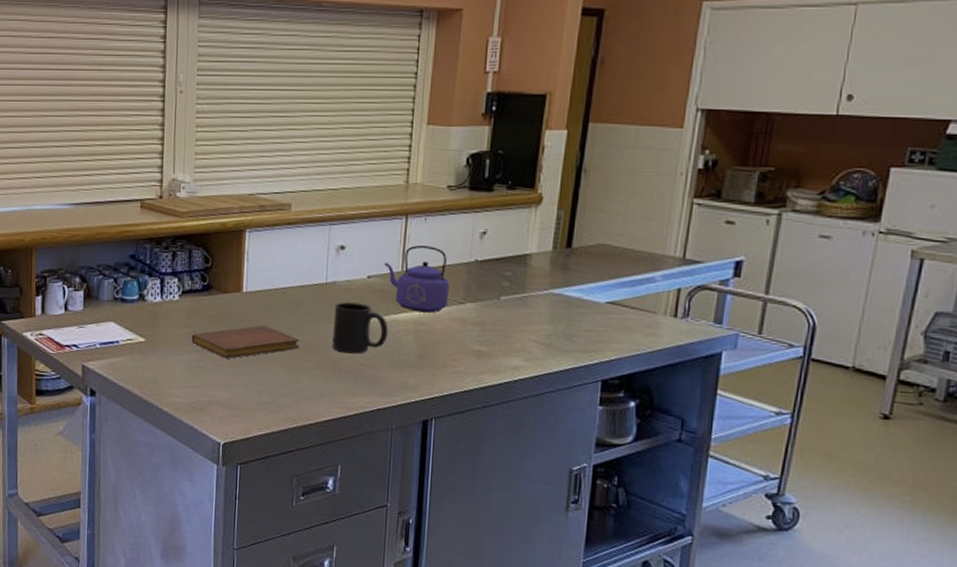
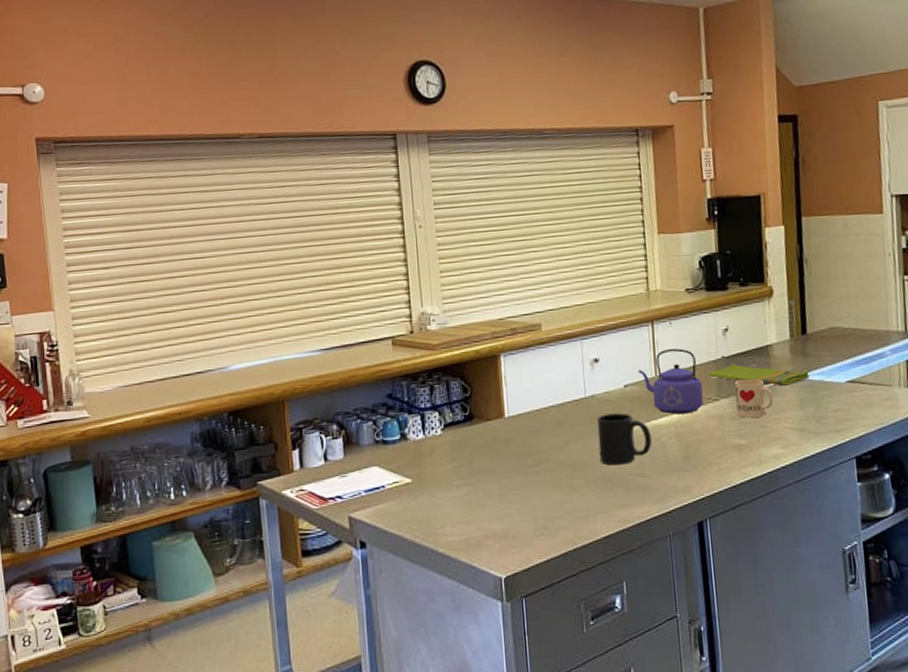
notebook: present [191,325,300,359] -> none [459,448,568,488]
dish towel: none [458,269,567,298] -> present [709,364,810,386]
mug: none [481,286,524,326] -> present [734,379,774,418]

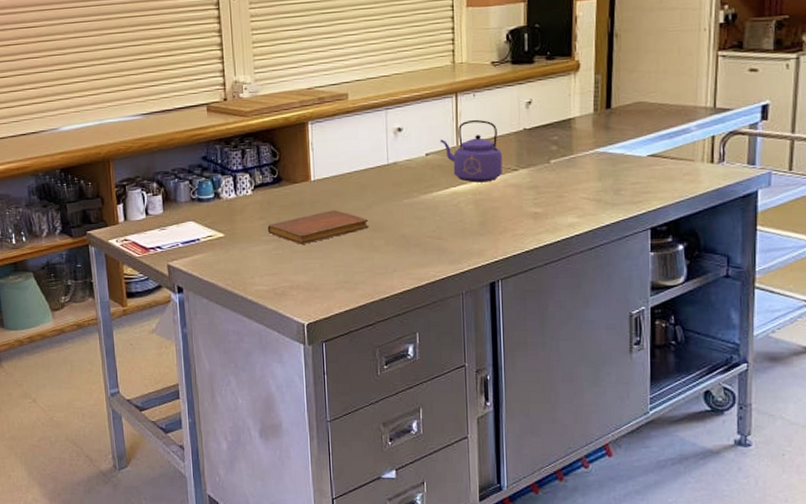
notebook: none [459,448,568,488] -> present [267,210,369,244]
mug: present [597,413,653,466] -> none [398,179,451,228]
dish towel: present [709,364,810,386] -> none [510,136,611,158]
mug: present [734,379,774,418] -> none [534,151,573,188]

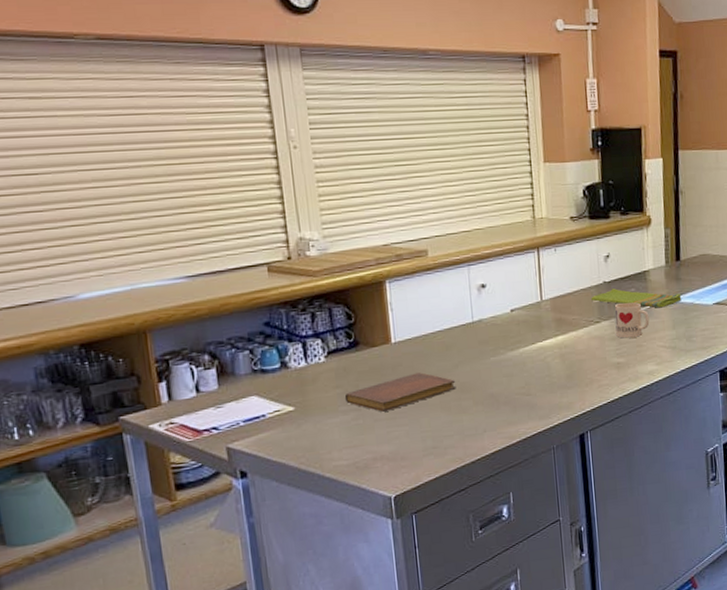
kettle: present [440,119,503,183] -> none [524,273,586,337]
dish towel: none [510,136,611,158] -> present [591,288,682,308]
mug: none [534,151,573,188] -> present [614,302,650,339]

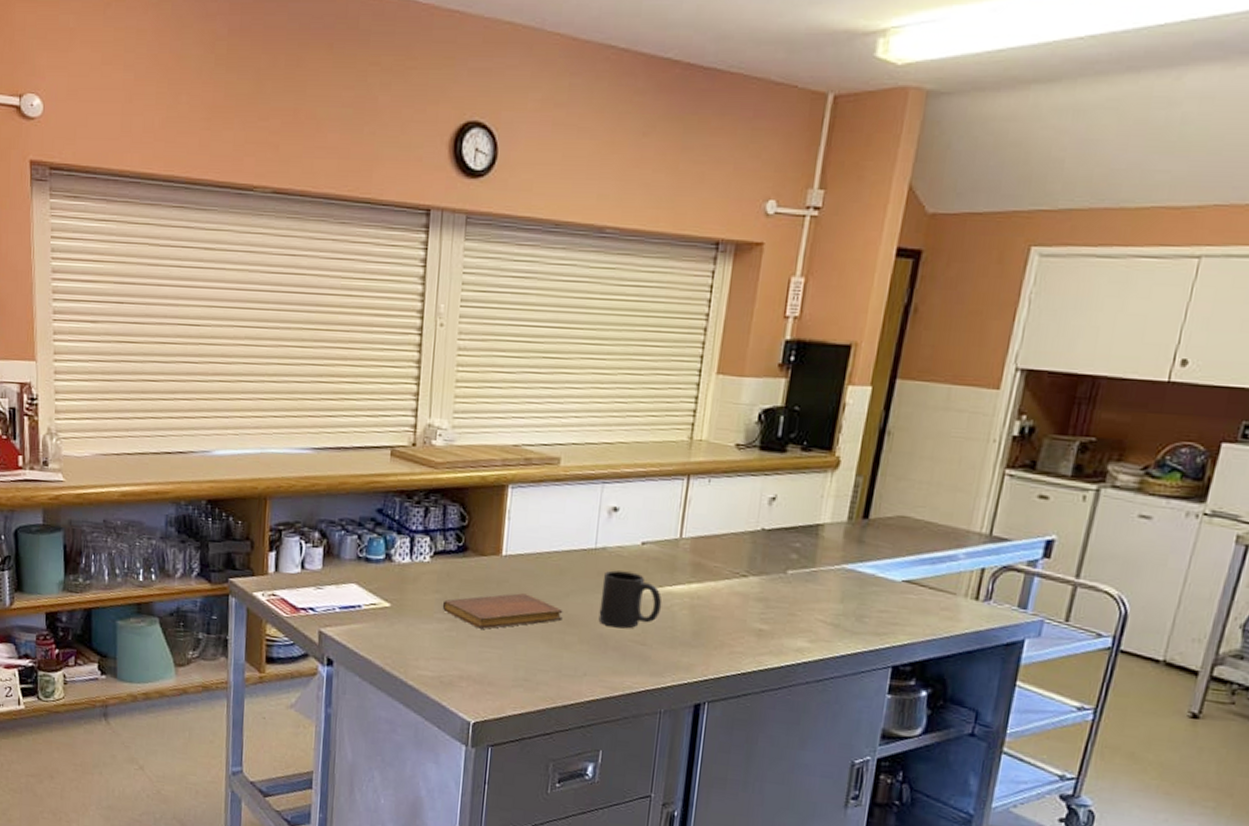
mug: none [484,336,538,386] -> present [598,570,662,629]
dish towel: present [591,288,682,308] -> none [742,539,861,574]
mug: present [614,302,650,339] -> none [765,558,813,604]

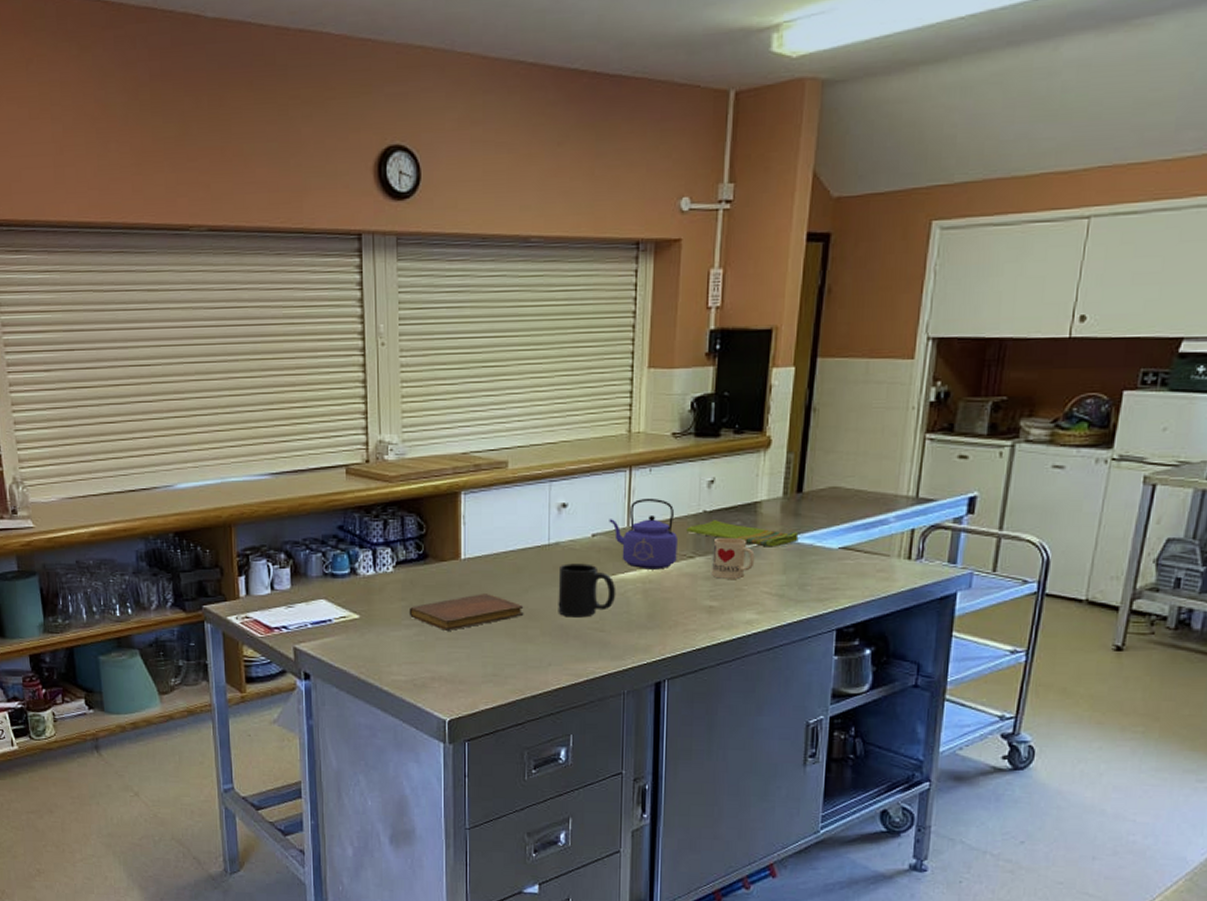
kettle: none [661,509,732,586] -> present [609,498,677,570]
dish towel: none [742,539,861,574] -> present [687,520,799,547]
mug: none [765,558,813,604] -> present [712,538,755,579]

